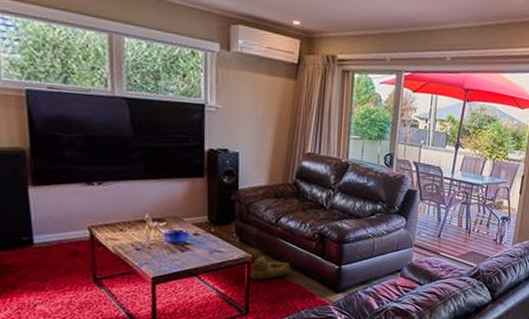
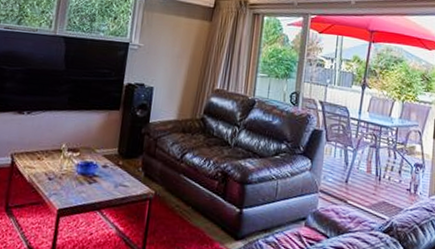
rubber duck: present [250,257,291,280] -> none [150,193,191,220]

